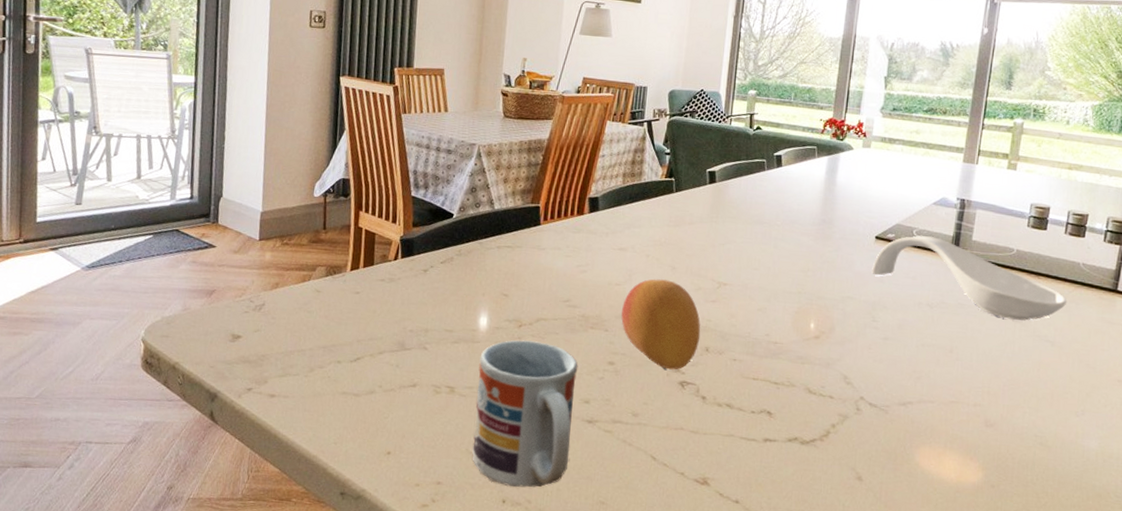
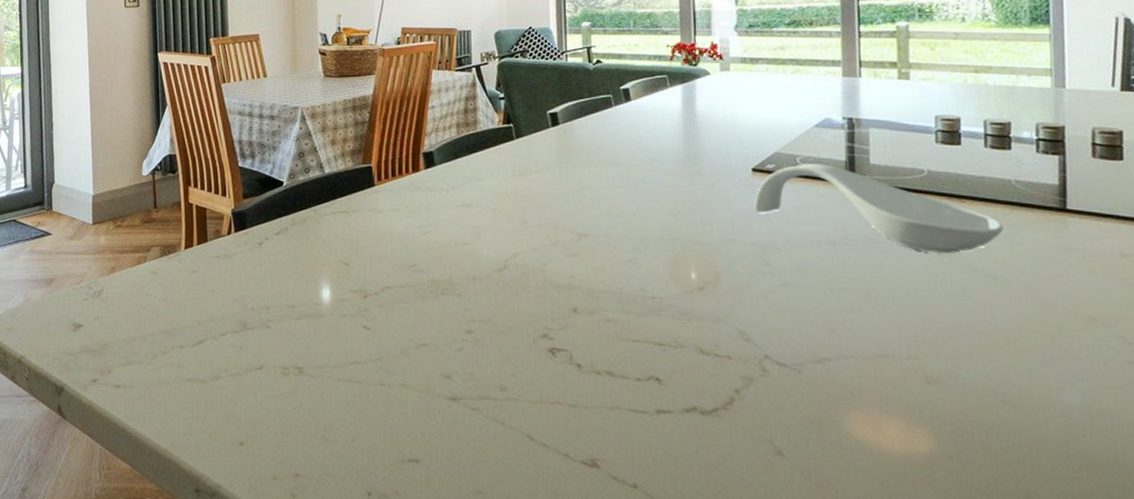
cup: present [472,340,578,488] -> none [326,312,436,478]
fruit: present [621,279,701,370] -> none [474,235,566,336]

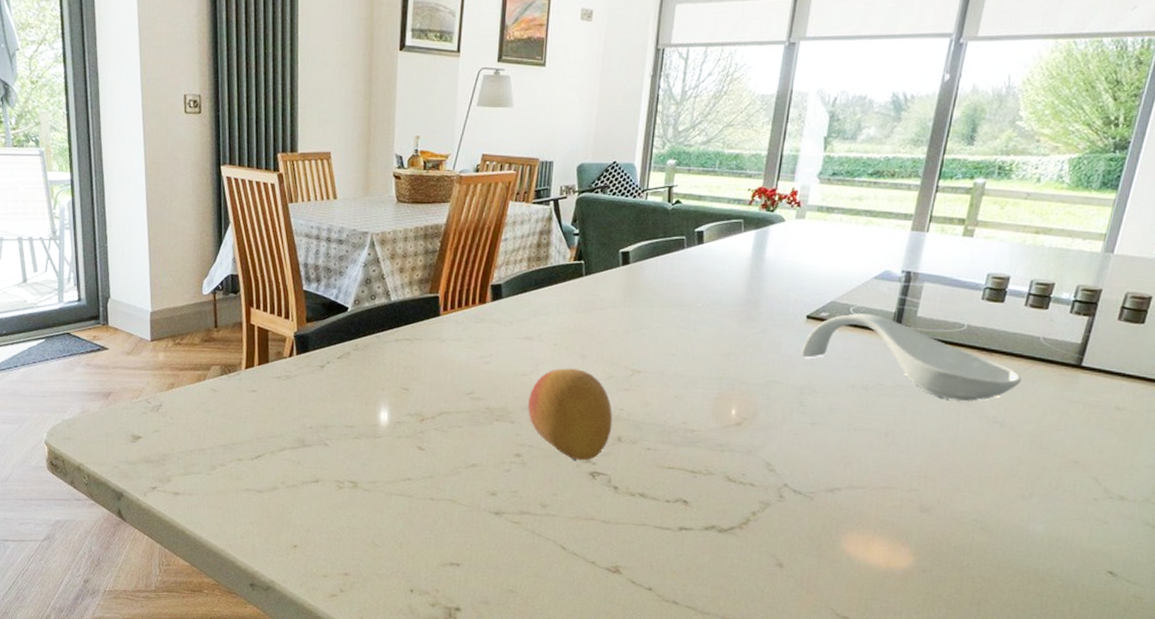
fruit: none [474,235,566,336] -> present [528,368,613,461]

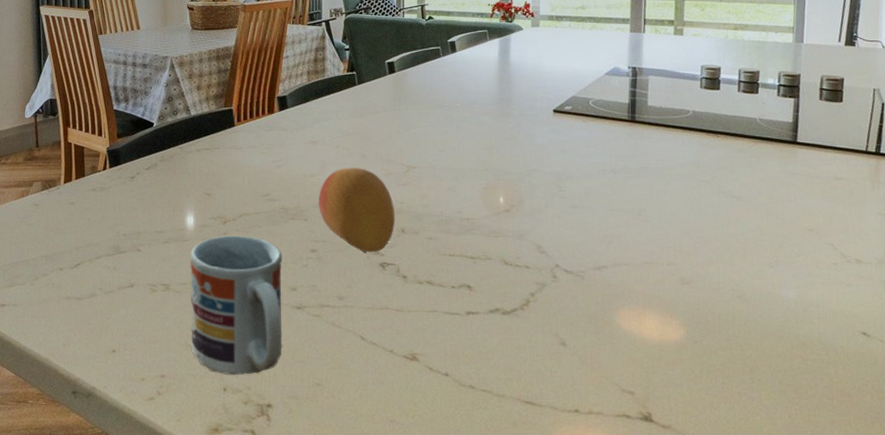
cup: none [378,434,484,578] -> present [190,235,283,376]
spoon rest: present [801,313,1022,401] -> none [553,106,749,179]

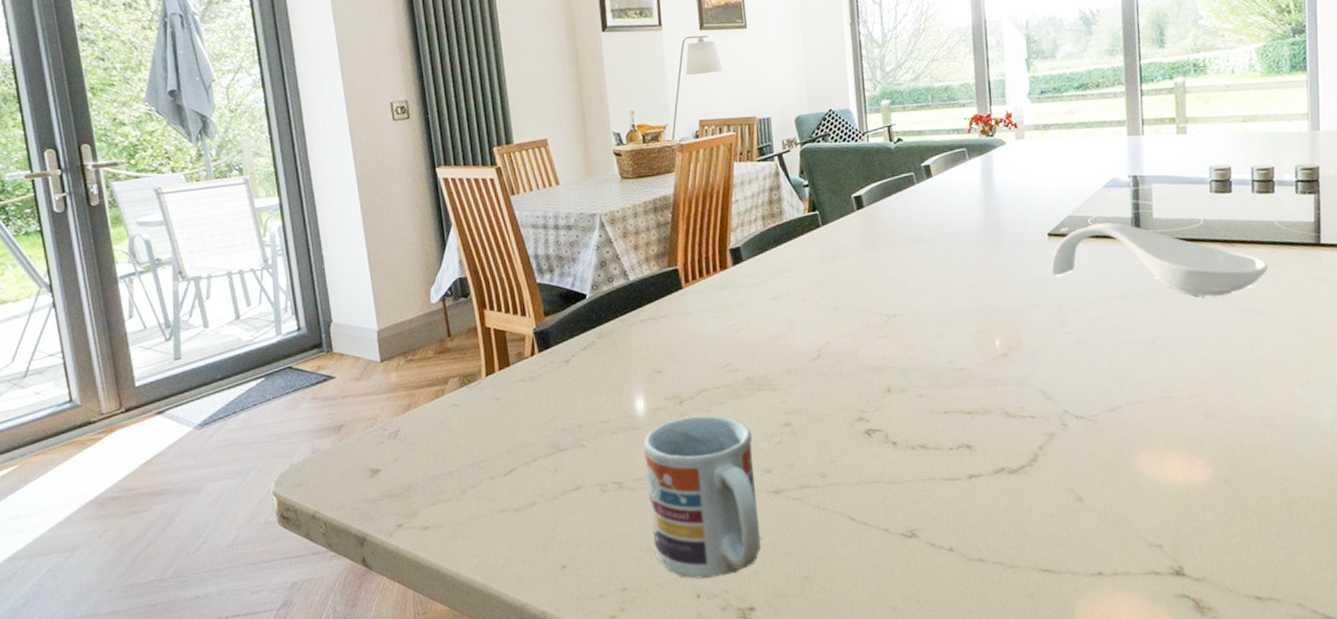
fruit: present [319,168,396,253] -> none [788,322,879,420]
spoon rest: none [553,106,749,179] -> present [1050,222,1269,297]

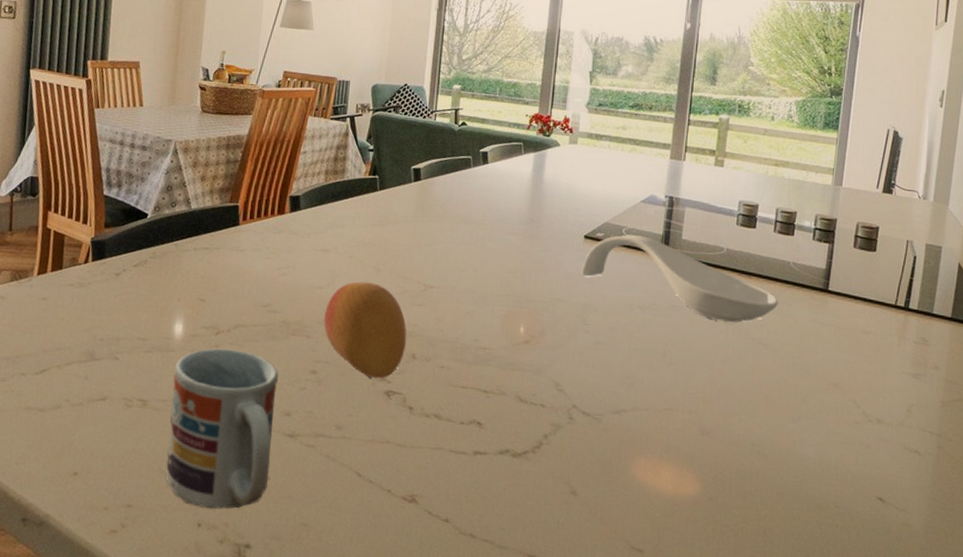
fruit: none [788,322,879,420] -> present [324,281,407,379]

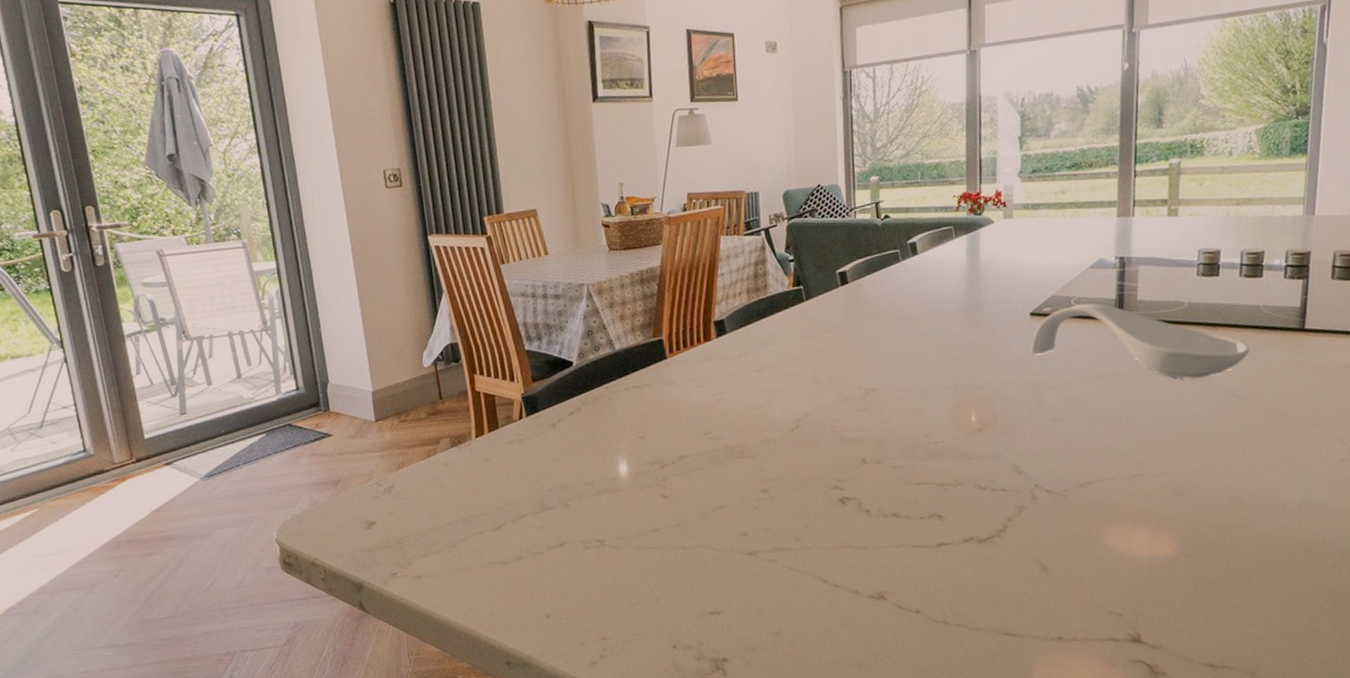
cup: present [165,348,279,510] -> none [625,480,735,632]
fruit: present [324,281,407,379] -> none [767,395,855,488]

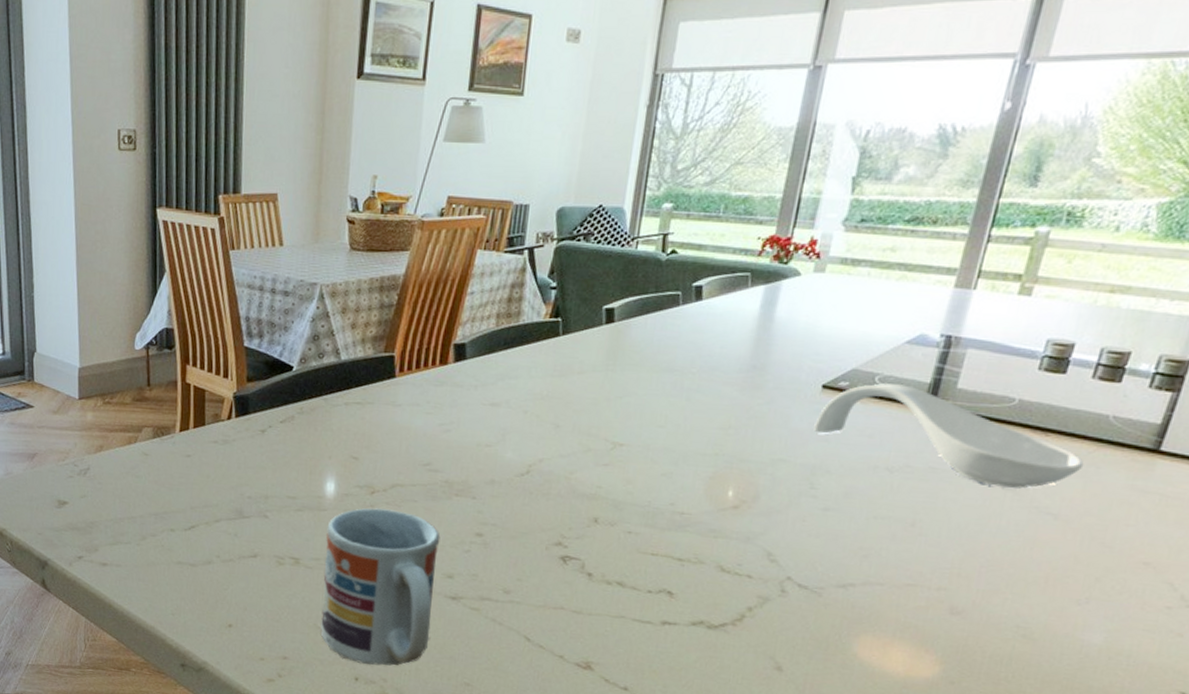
cup: none [625,480,735,632] -> present [321,508,441,666]

